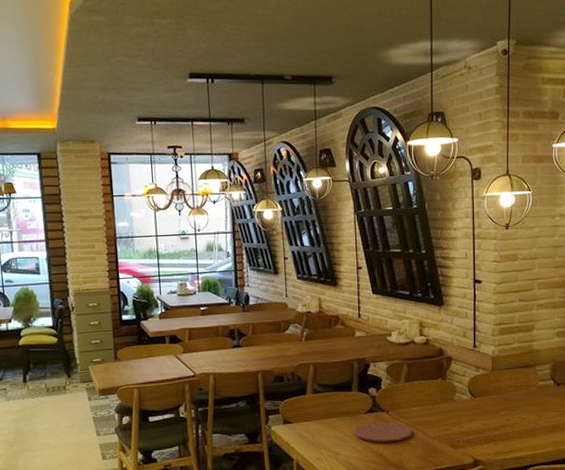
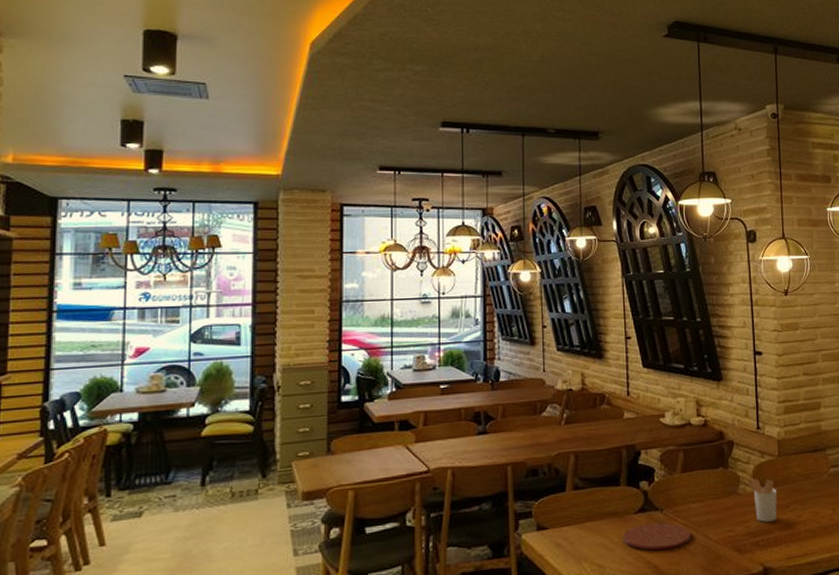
utensil holder: none [460,388,489,425] -> present [745,478,778,523]

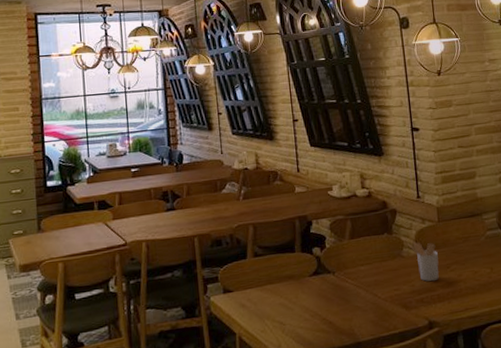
plate: present [623,522,692,551] -> none [300,284,362,309]

